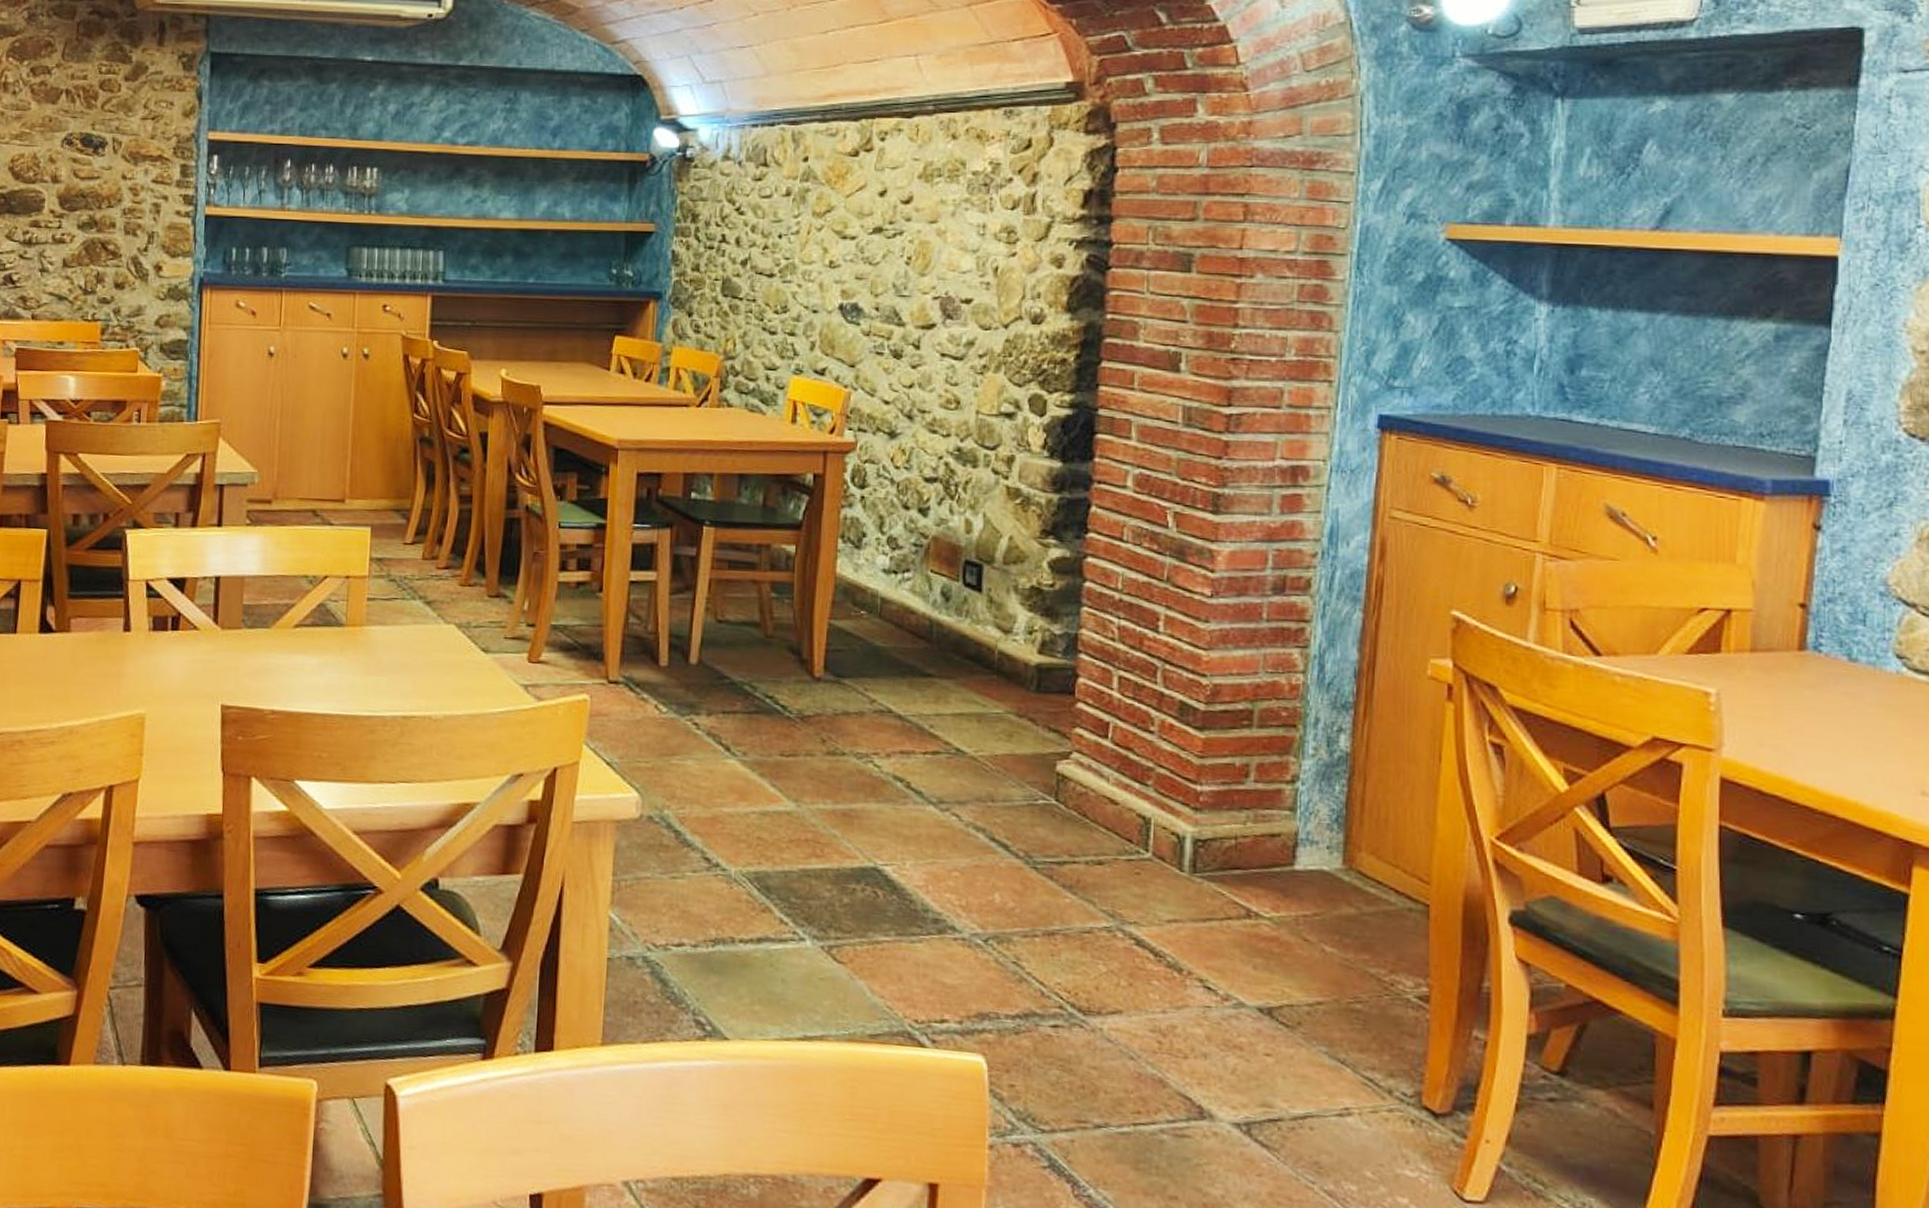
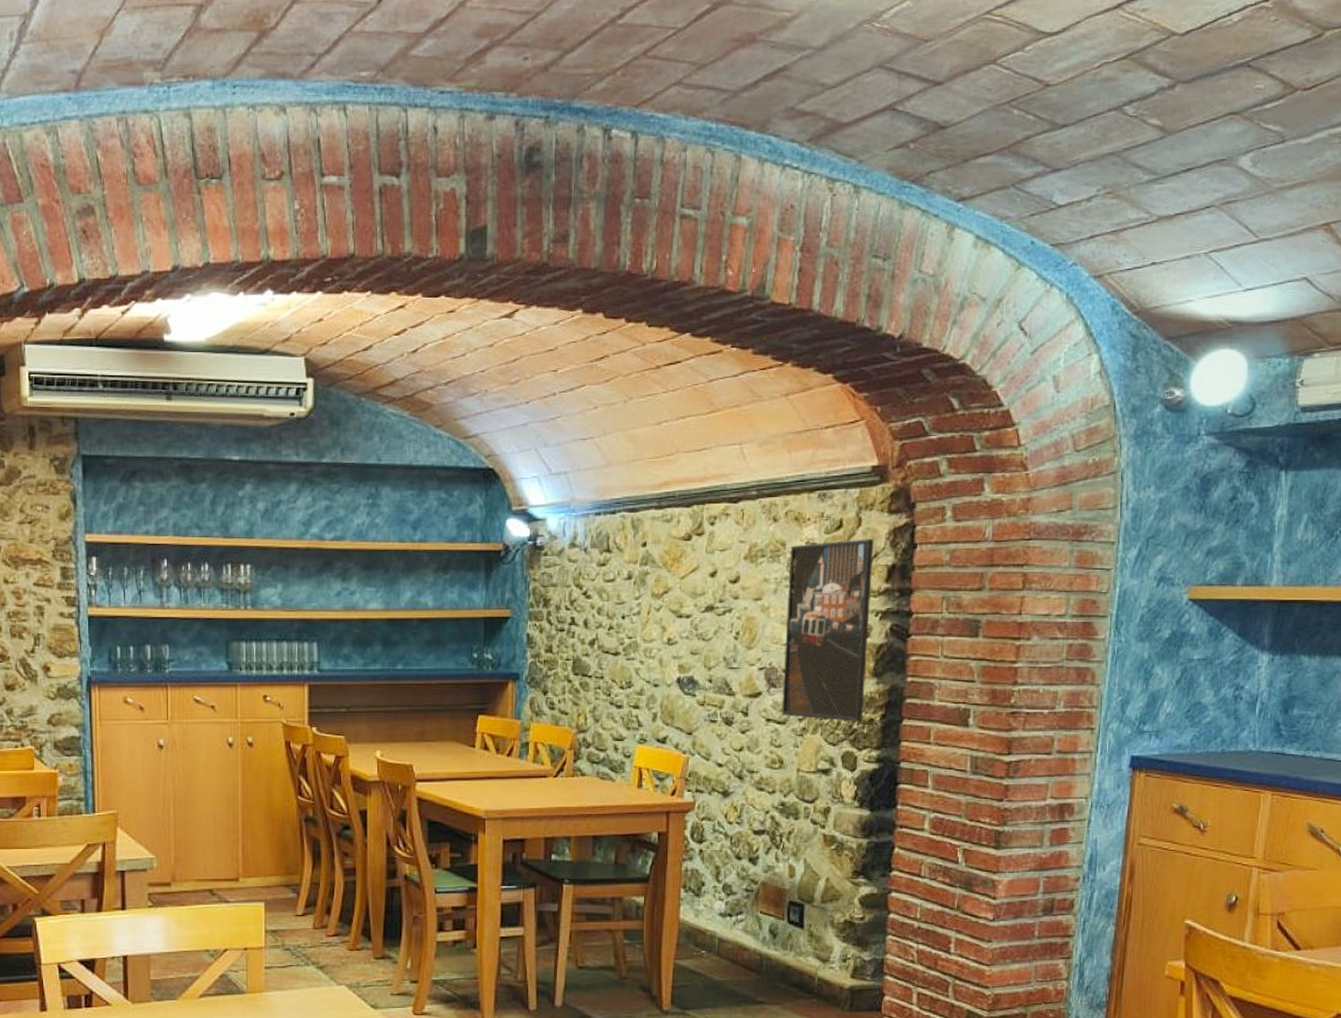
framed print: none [959,160,1068,362] -> present [782,539,874,722]

